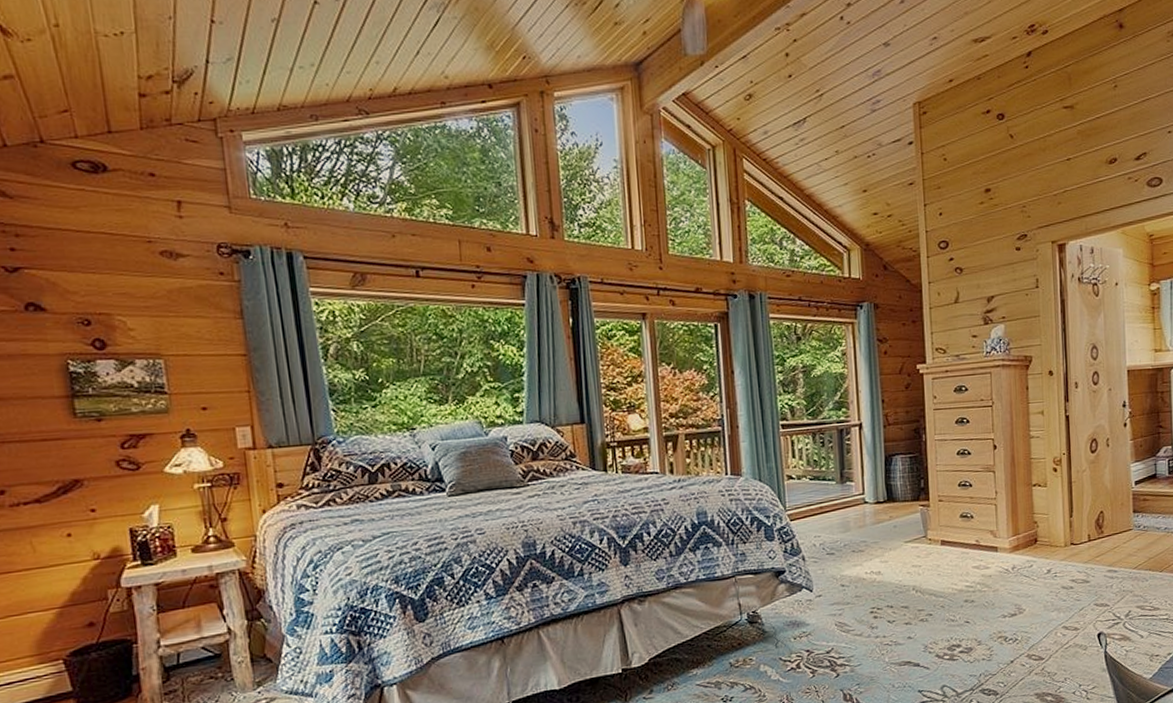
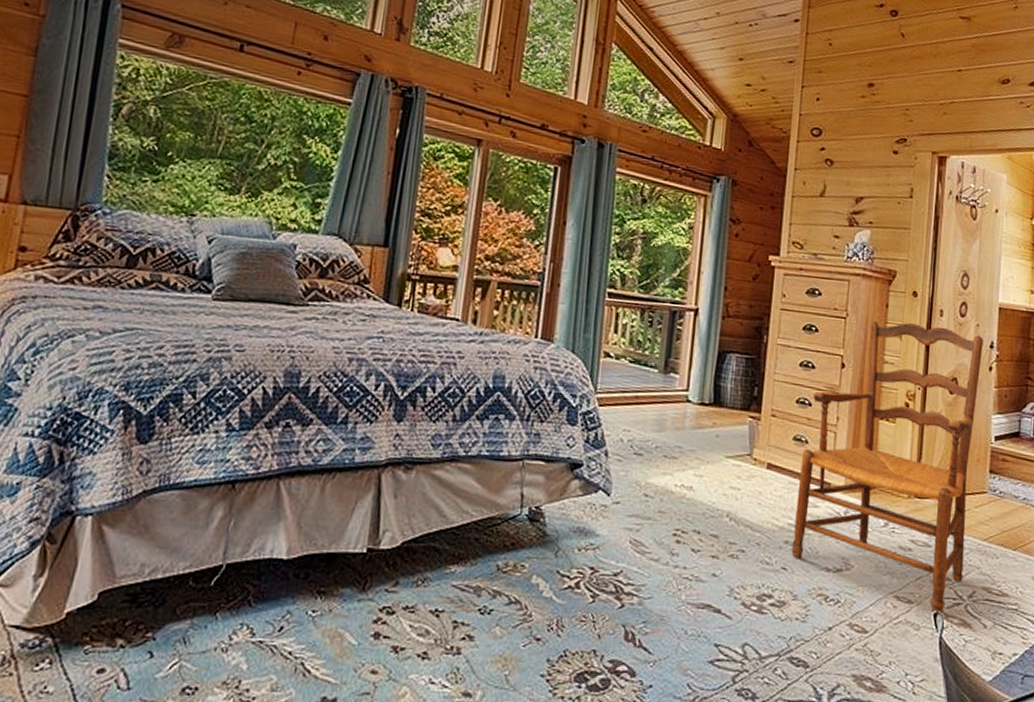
armchair: none [969,397,1119,635] -> present [791,321,983,614]

